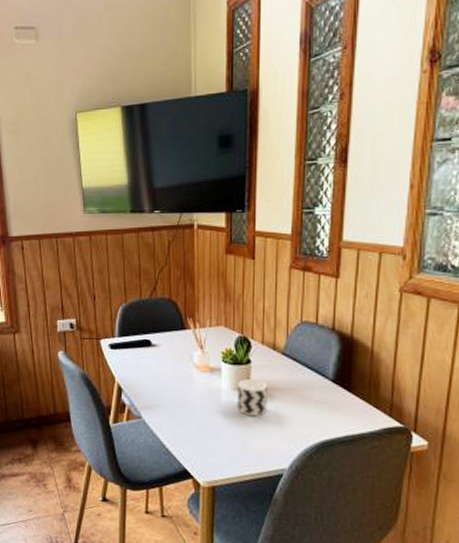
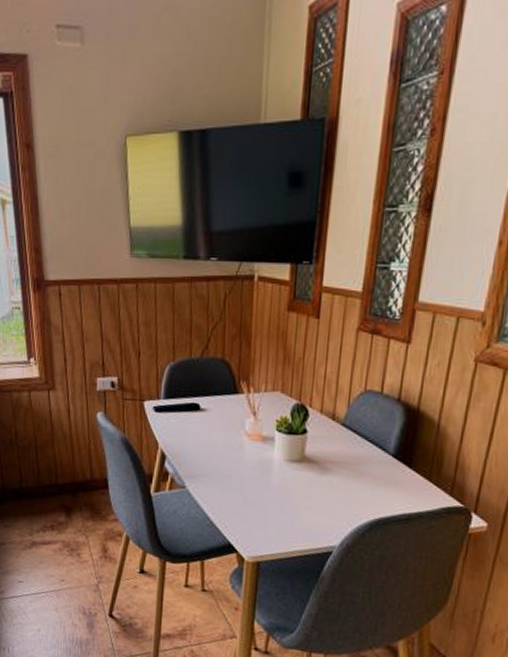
cup: present [238,379,268,417] -> none [289,450,323,490]

